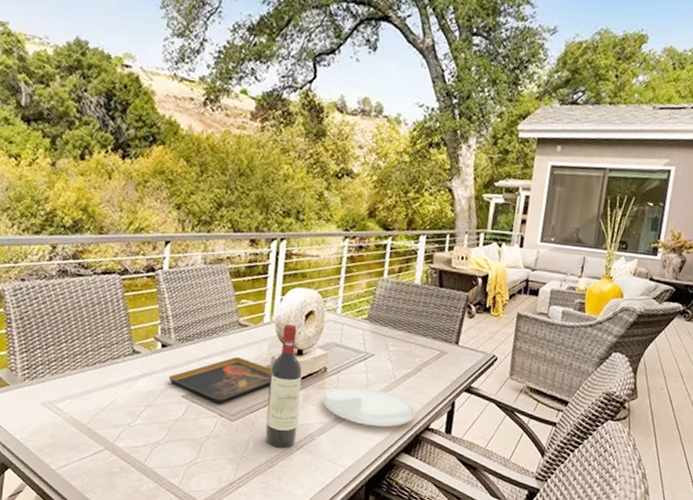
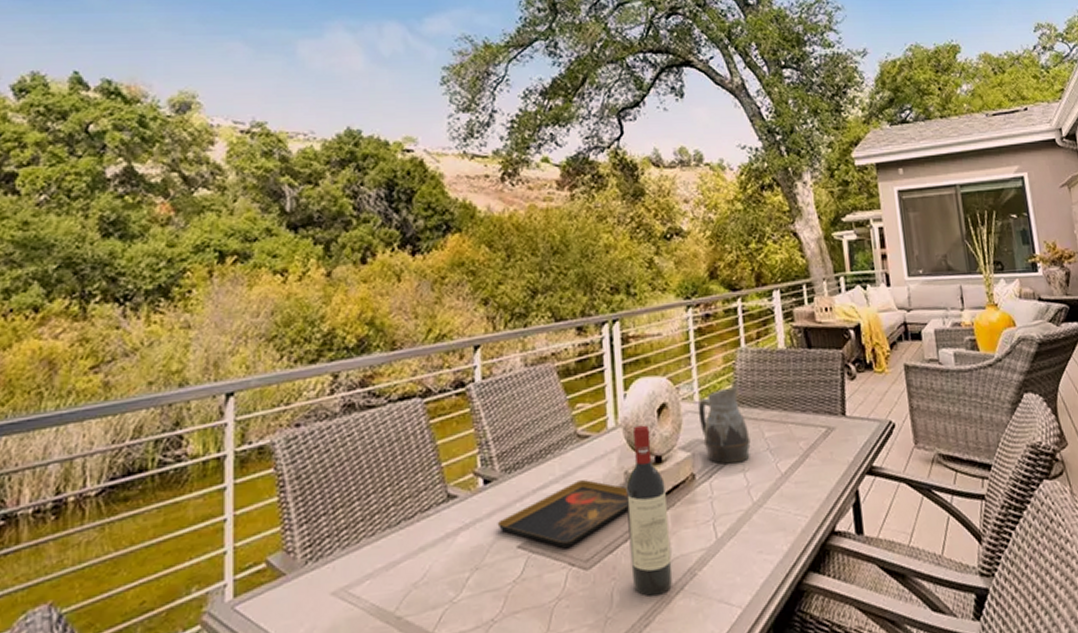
plate: present [322,386,416,427] -> none [696,491,815,543]
pitcher: none [338,306,377,366] -> present [697,385,751,464]

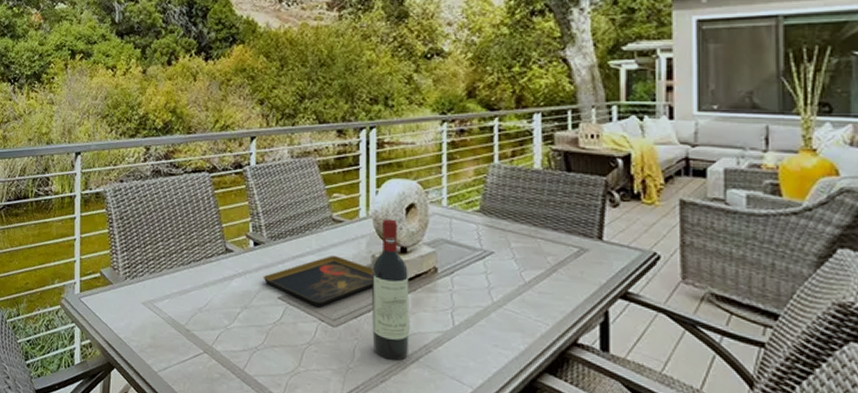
pitcher: present [697,385,751,464] -> none [445,196,495,266]

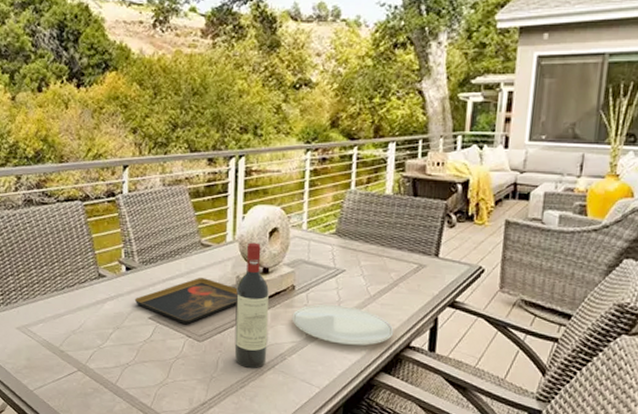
plate: none [435,290,556,340] -> present [292,304,394,346]

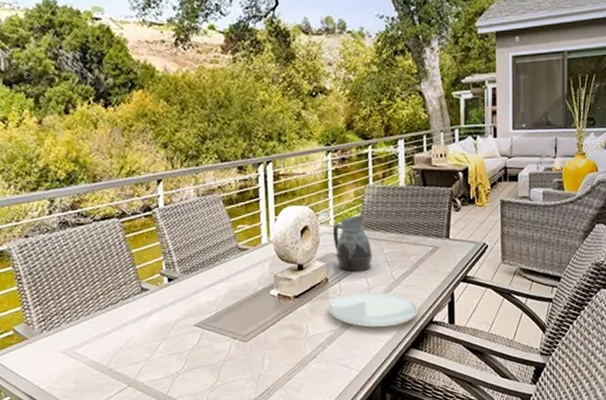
decorative tray: present [134,278,238,325] -> none [179,280,277,328]
wine bottle: present [234,242,269,368] -> none [275,242,309,361]
pitcher: none [304,220,347,282] -> present [332,213,372,272]

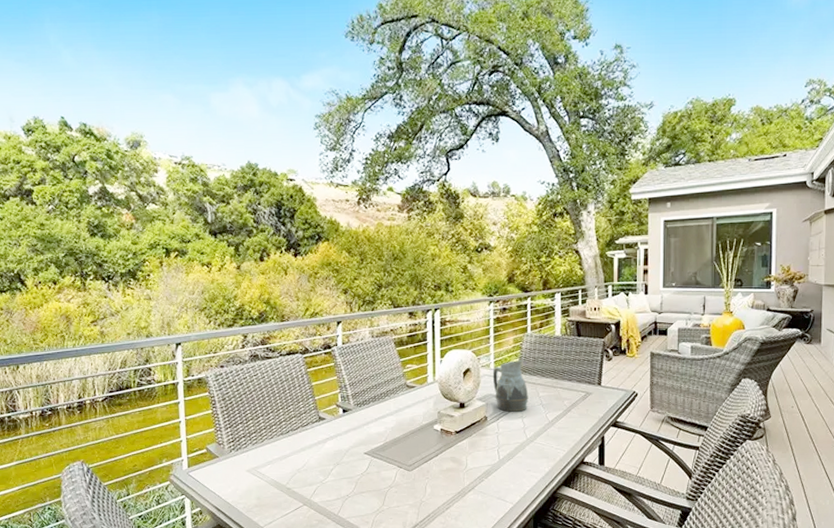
plate: present [328,291,418,328] -> none [486,430,570,465]

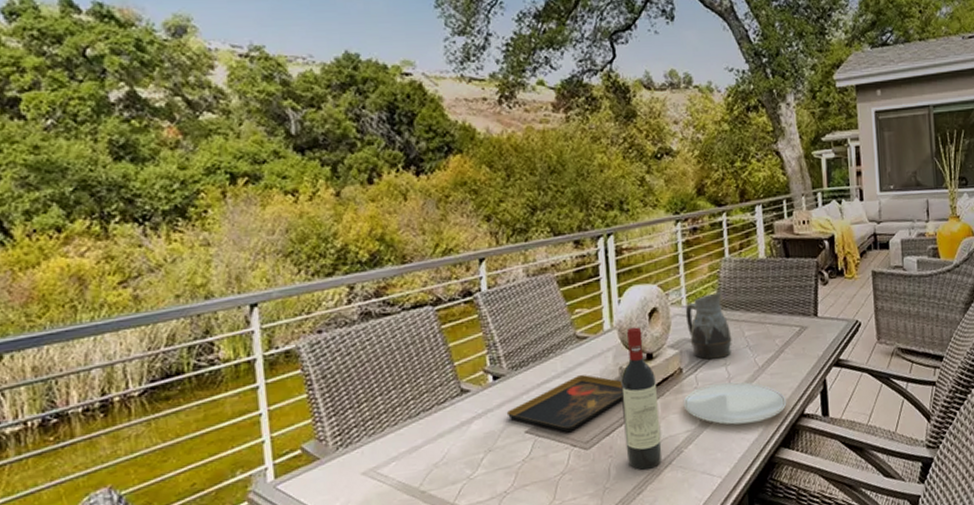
decorative tray: none [351,415,440,457] -> present [506,375,624,433]
wine bottle: none [438,382,467,491] -> present [620,327,663,470]
plate: none [486,430,570,465] -> present [683,381,787,425]

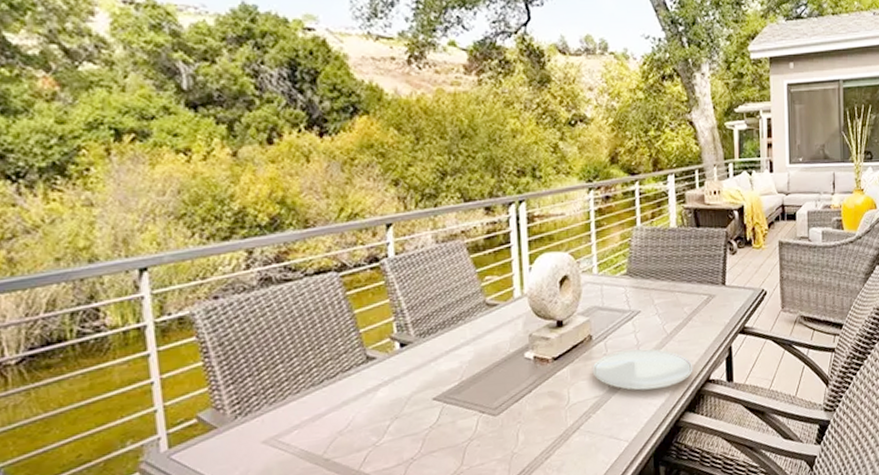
decorative tray: present [506,375,624,433] -> none [413,342,533,400]
wine bottle: present [620,327,663,470] -> none [530,294,571,435]
pitcher: present [685,291,732,360] -> none [596,259,642,327]

